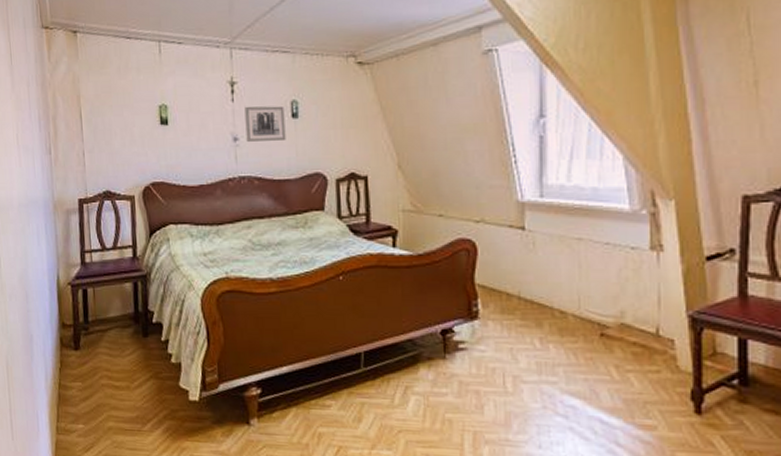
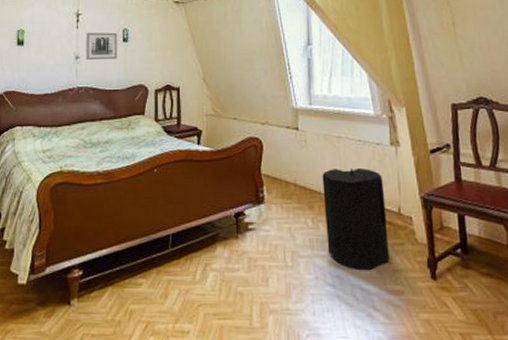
trash can: none [555,277,640,400] -> present [322,167,390,270]

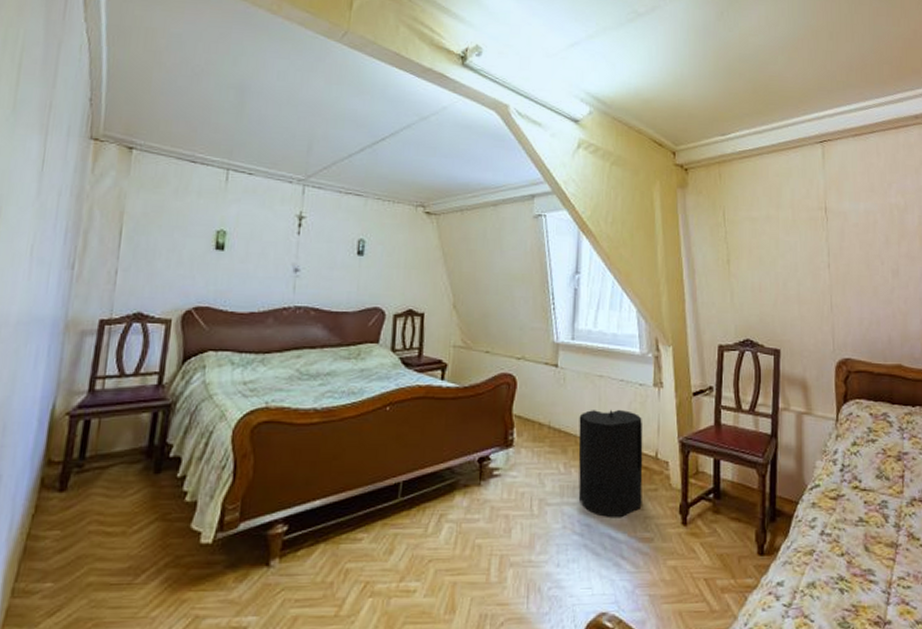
wall art: present [86,32,117,60] -> none [308,240,351,275]

